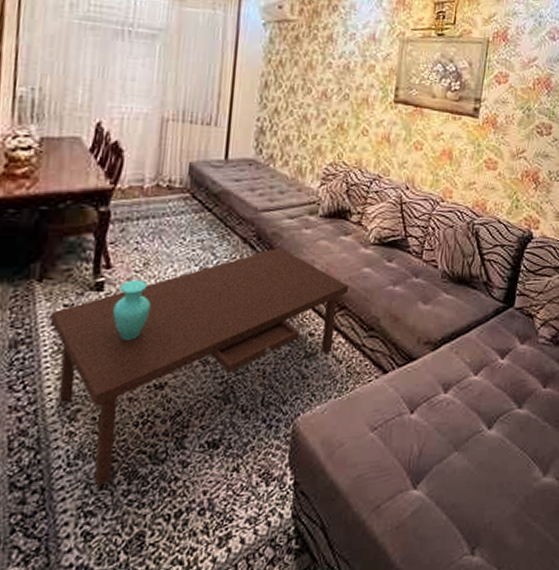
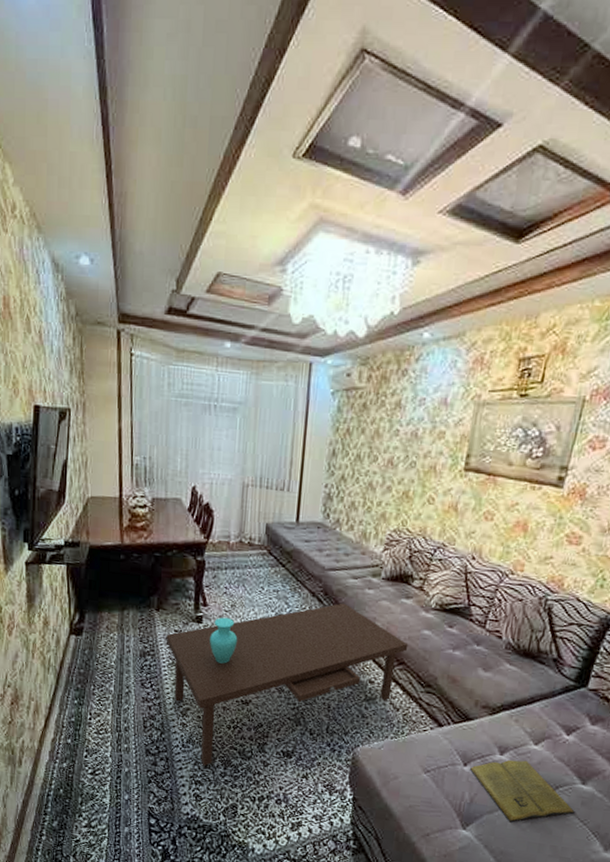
book: none [416,394,515,468] -> present [469,759,575,822]

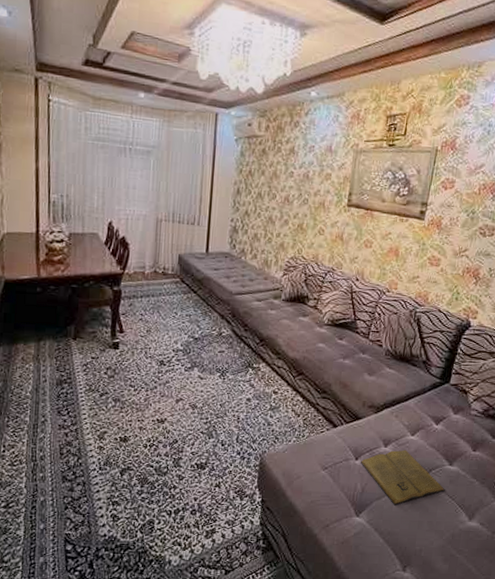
coffee table: present [166,603,409,767] -> none [83,323,306,487]

